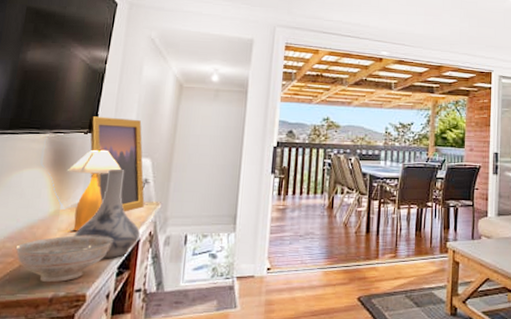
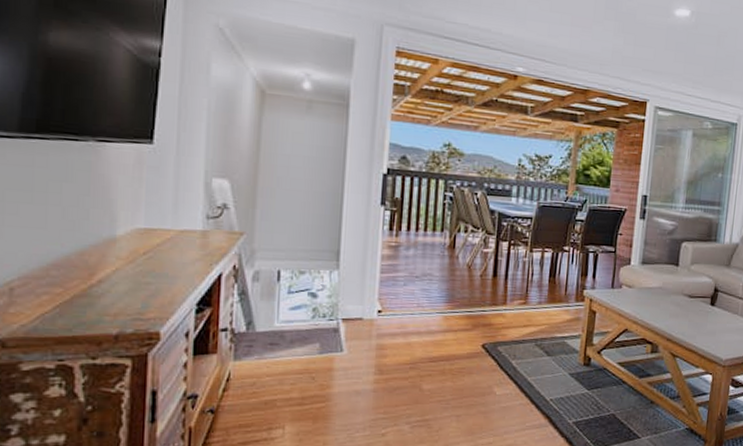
decorative bowl: present [15,235,113,283] -> none [63,265,189,318]
table lamp: present [66,144,122,232] -> none [120,159,192,261]
decorative vase: present [73,169,141,259] -> none [137,190,223,294]
picture frame: present [89,116,145,212] -> none [144,123,225,242]

